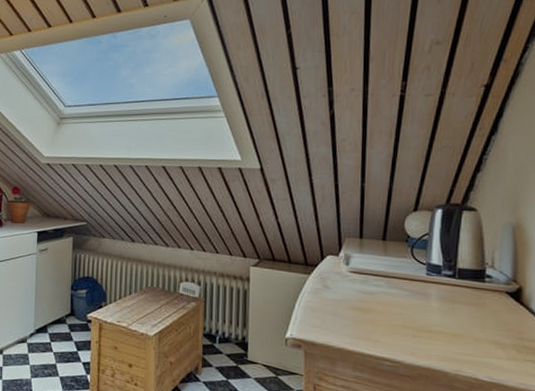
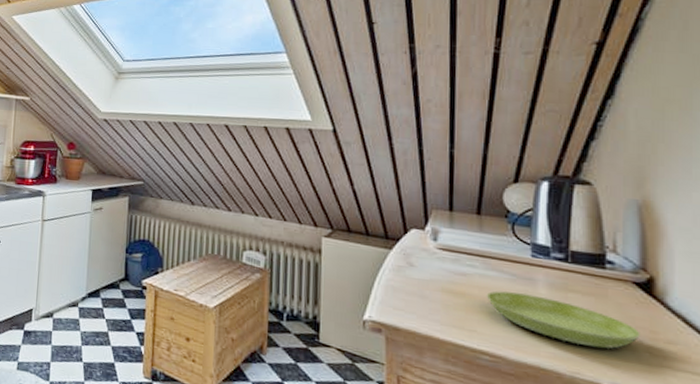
saucer: none [388,306,510,350] -> present [486,291,640,350]

